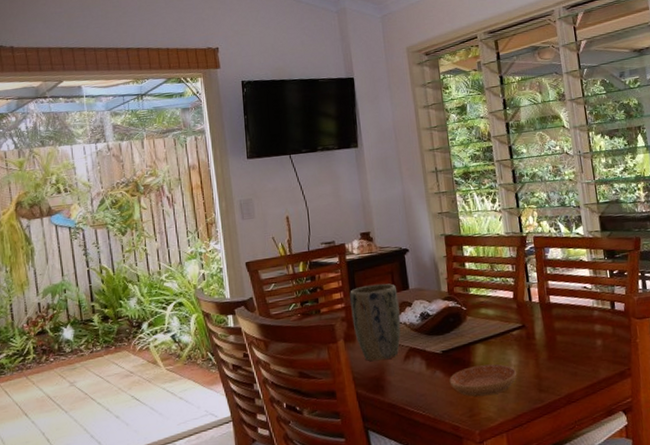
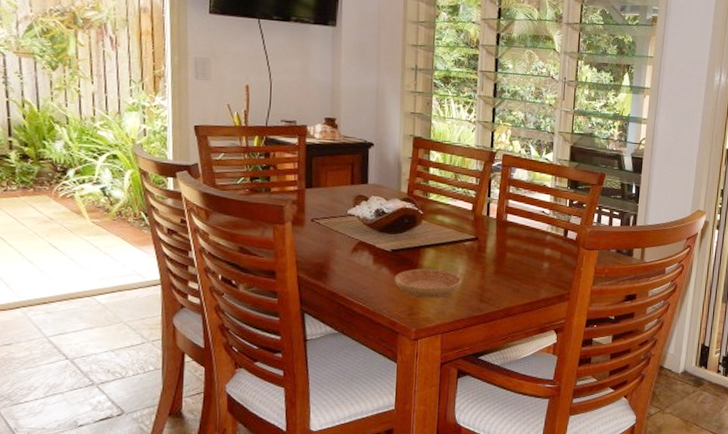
plant pot: present [350,283,401,362] -> none [303,172,356,249]

